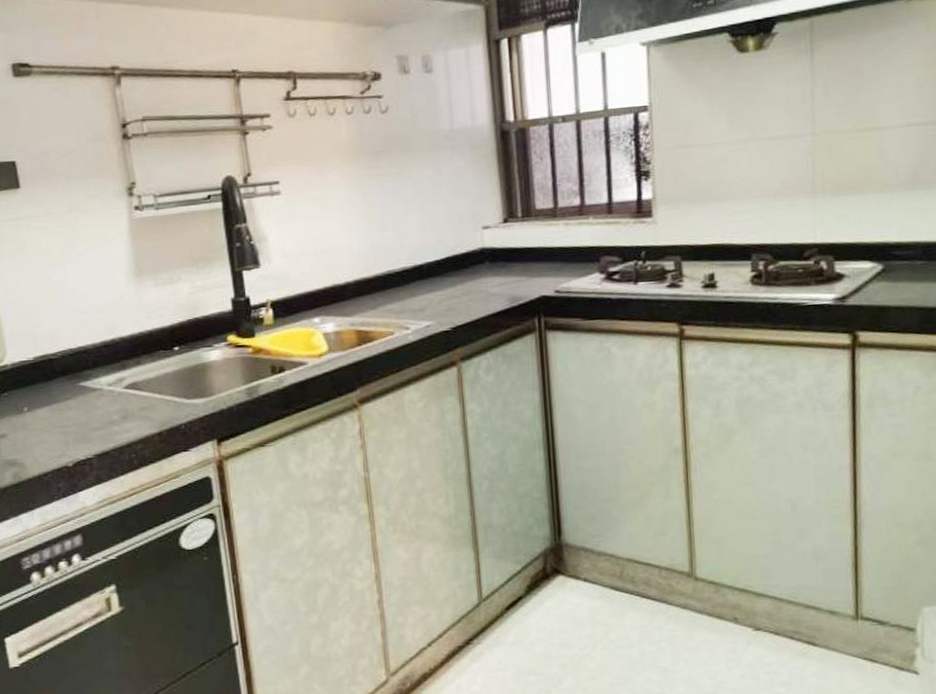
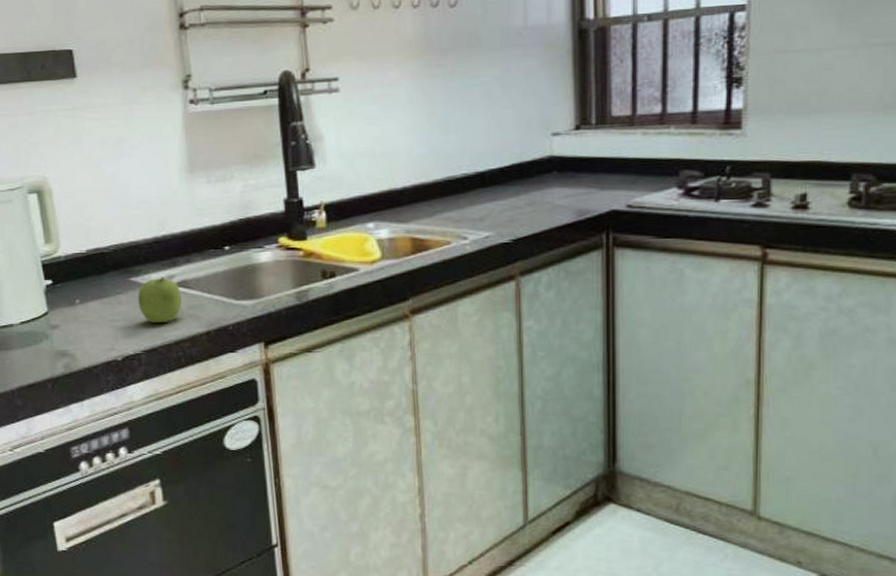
fruit: none [88,380,133,427] -> present [138,277,182,324]

